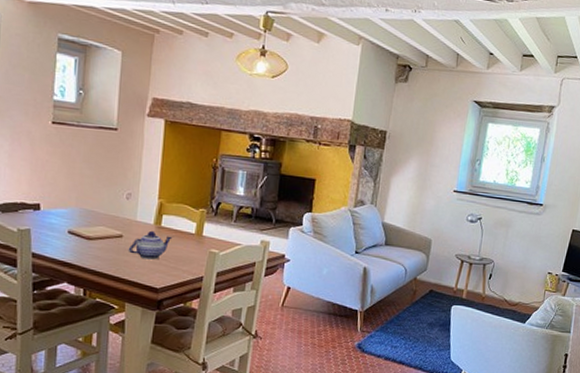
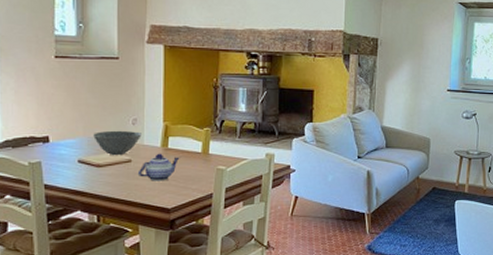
bowl: none [85,203,135,229] -> present [93,130,142,155]

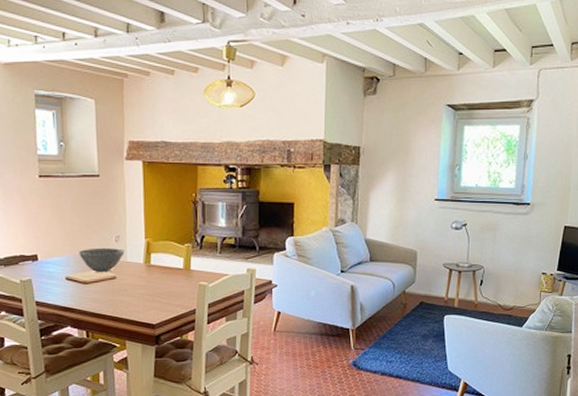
teapot: present [137,153,180,181] -> none [122,269,163,298]

